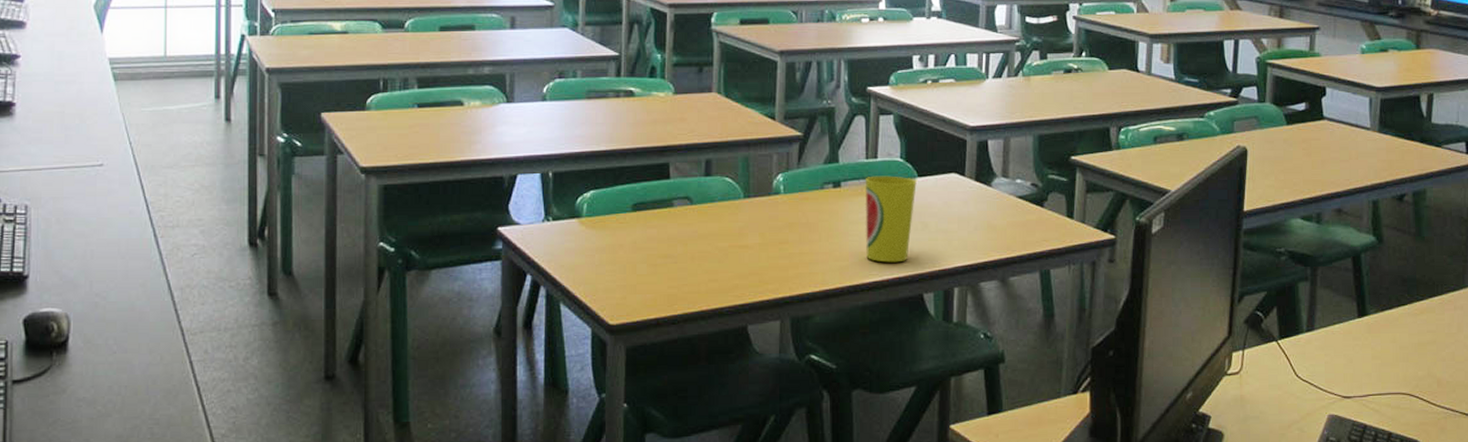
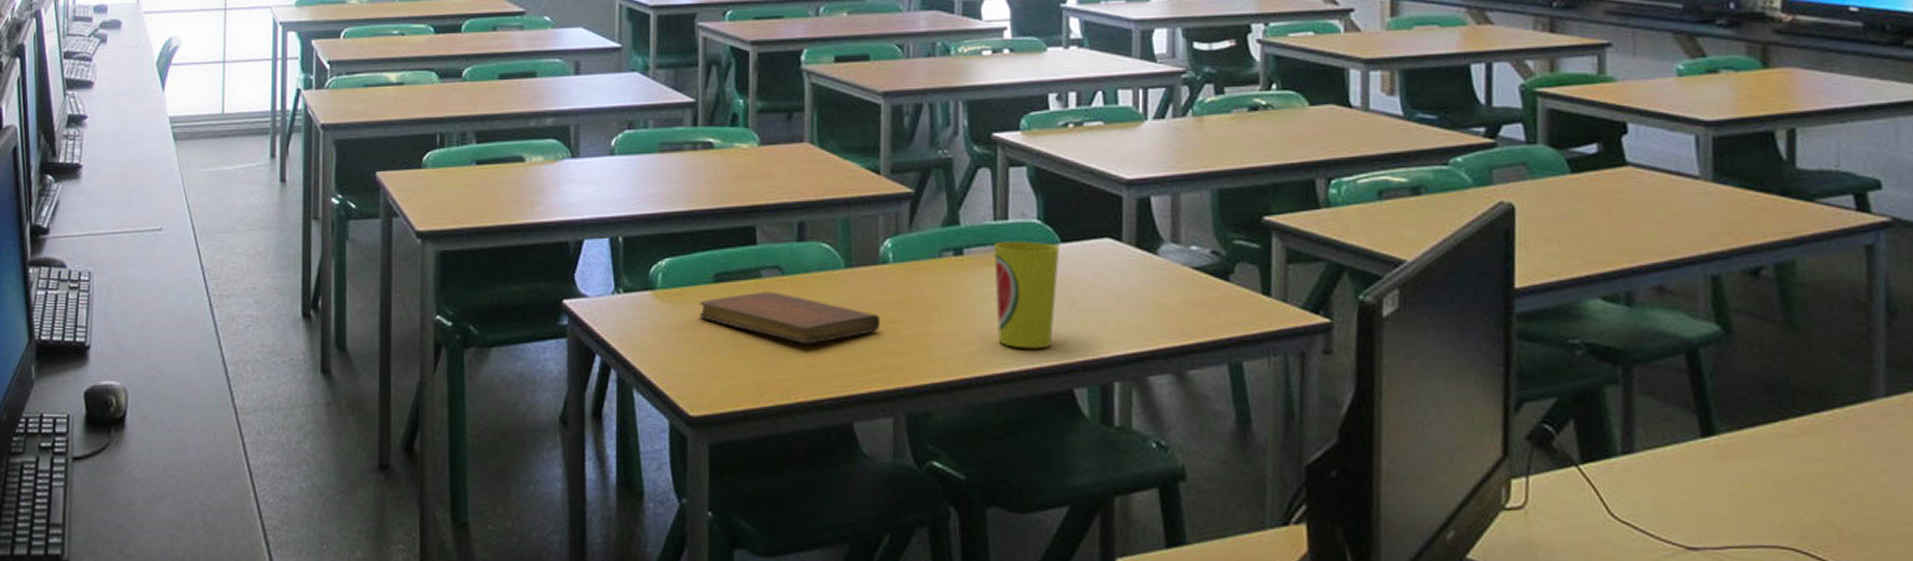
notebook: none [620,218,772,262] -> present [700,291,881,344]

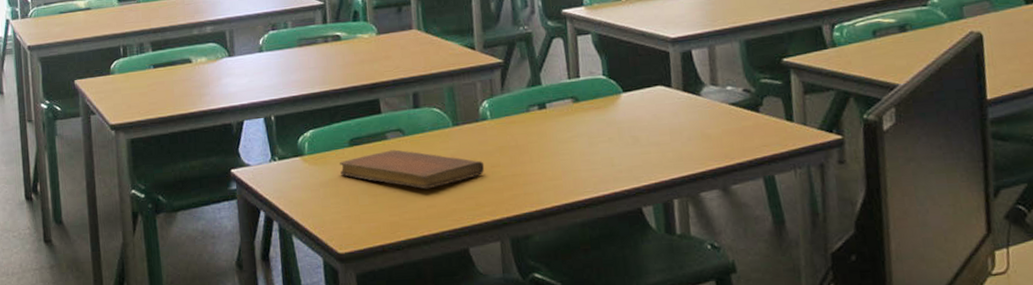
cup: present [994,241,1060,349] -> none [570,93,623,179]

